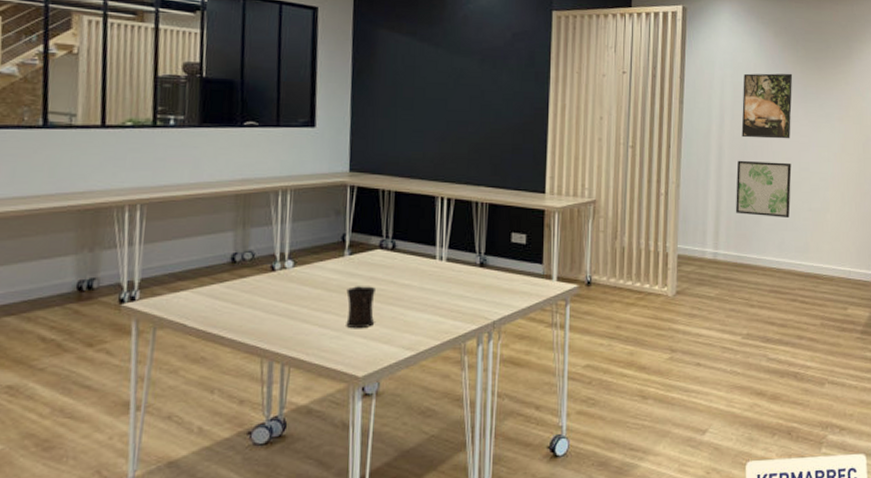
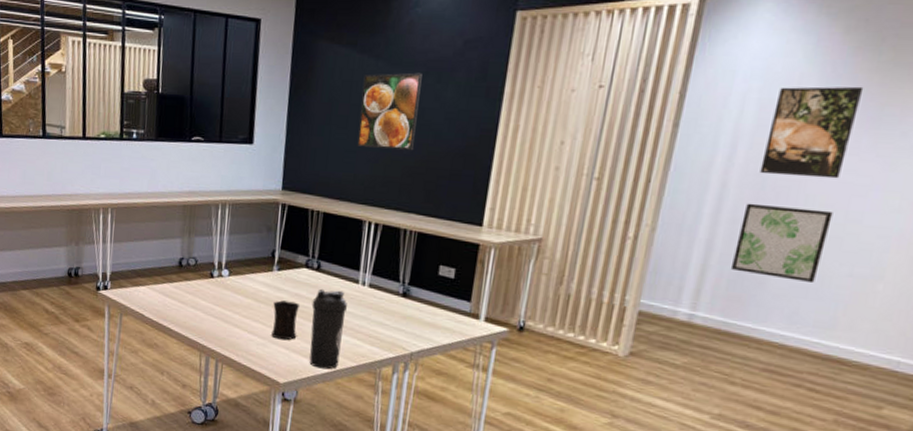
water bottle: none [389,268,426,353] -> present [309,288,347,369]
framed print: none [424,59,479,129] -> present [357,72,423,151]

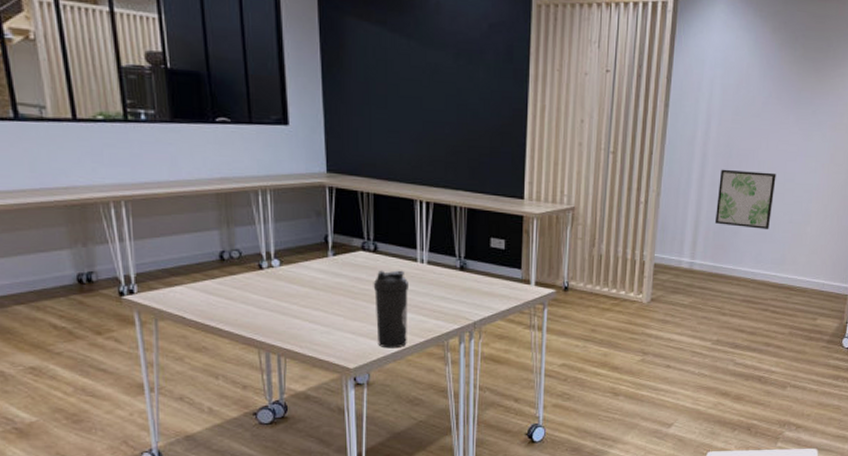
mug: present [271,300,300,341] -> none [333,286,362,325]
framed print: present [357,72,423,151] -> none [398,53,454,130]
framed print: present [760,86,864,179] -> none [727,74,788,148]

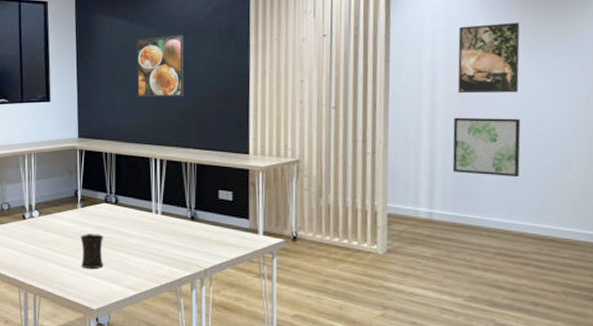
mug: none [333,286,362,325] -> present [80,234,104,270]
water bottle: present [373,270,408,349] -> none [114,220,144,292]
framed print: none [398,53,454,130] -> present [136,34,183,97]
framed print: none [727,74,788,148] -> present [457,22,520,94]

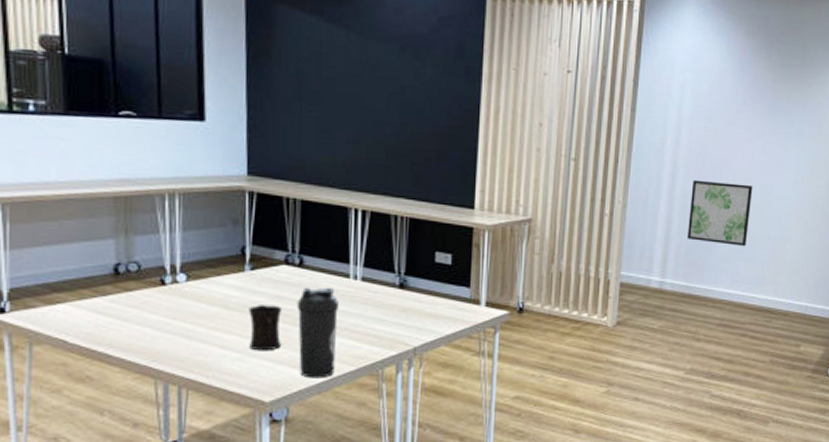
water bottle: none [114,220,144,292] -> present [297,287,338,379]
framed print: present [136,34,183,97] -> none [333,46,399,132]
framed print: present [457,22,520,94] -> none [700,79,763,158]

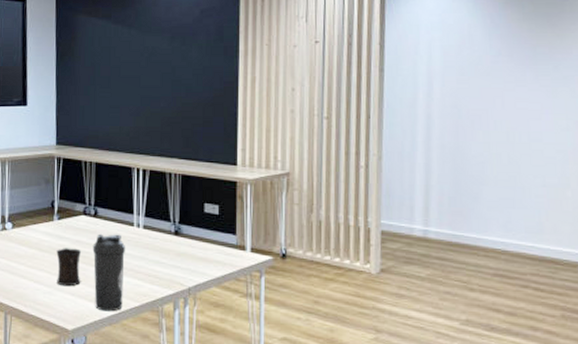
wall art: present [686,179,753,246] -> none [448,130,519,194]

